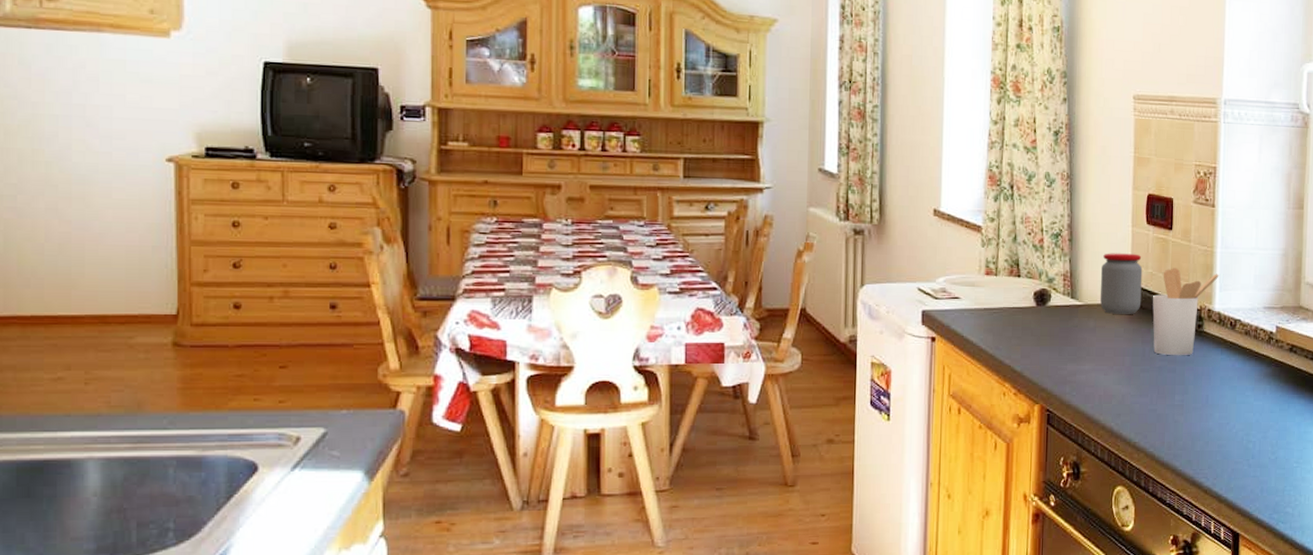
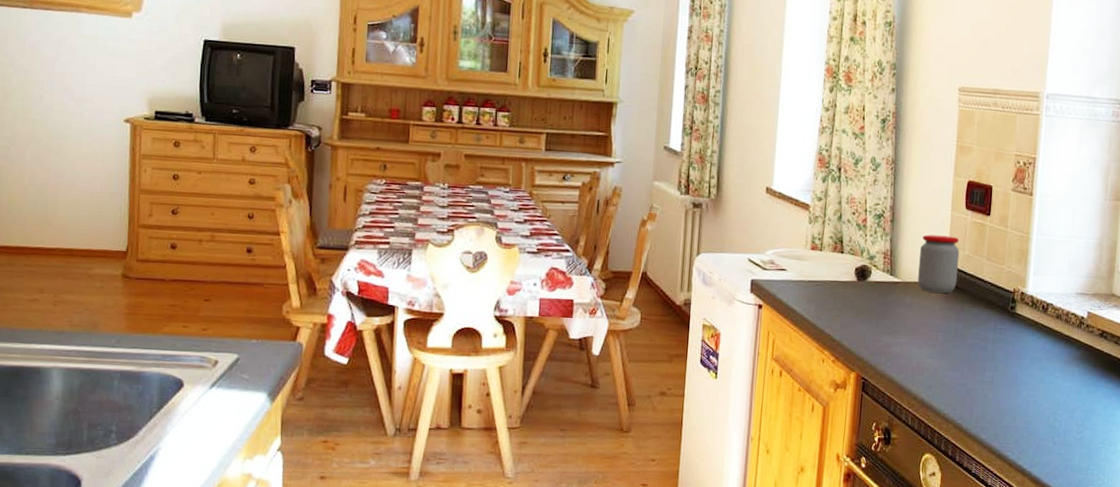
utensil holder: present [1152,268,1219,356] -> none [966,251,1034,335]

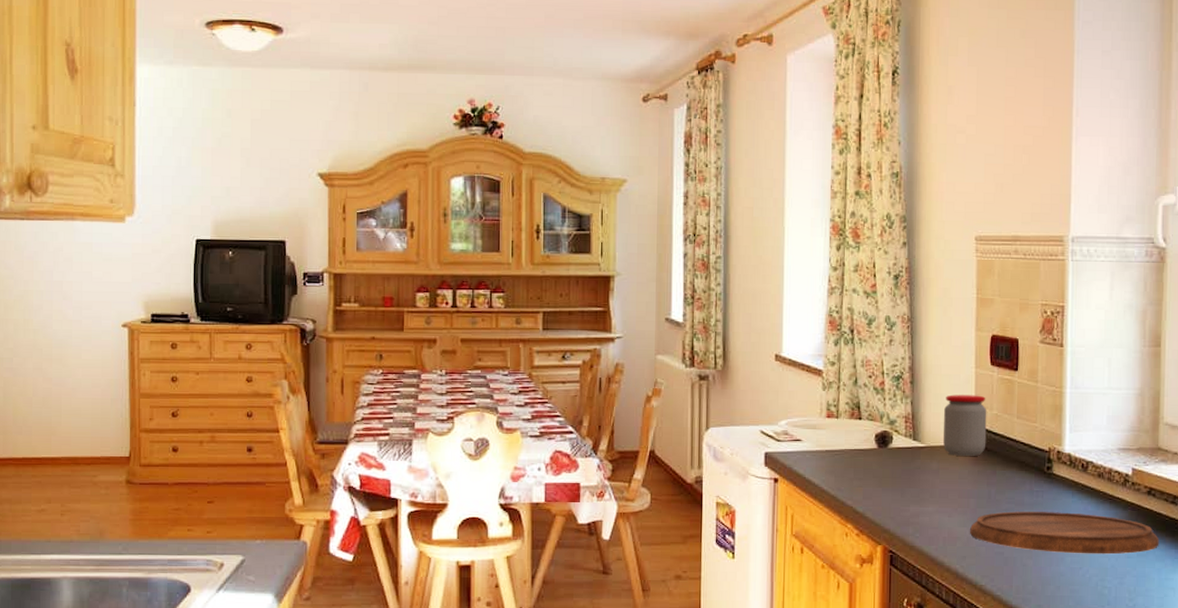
cutting board: none [937,346,1108,390] -> present [970,511,1159,555]

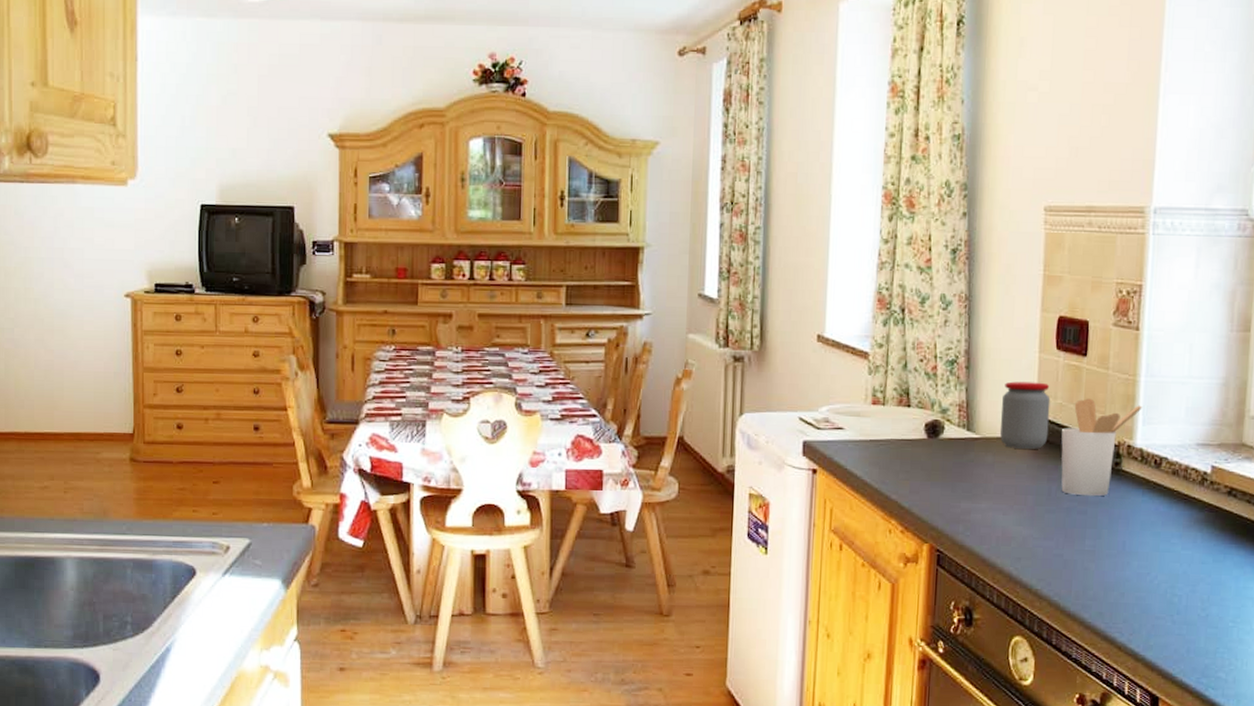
cutting board: present [970,511,1159,555] -> none [1026,510,1239,560]
utensil holder: none [998,409,1069,499] -> present [1061,398,1142,497]

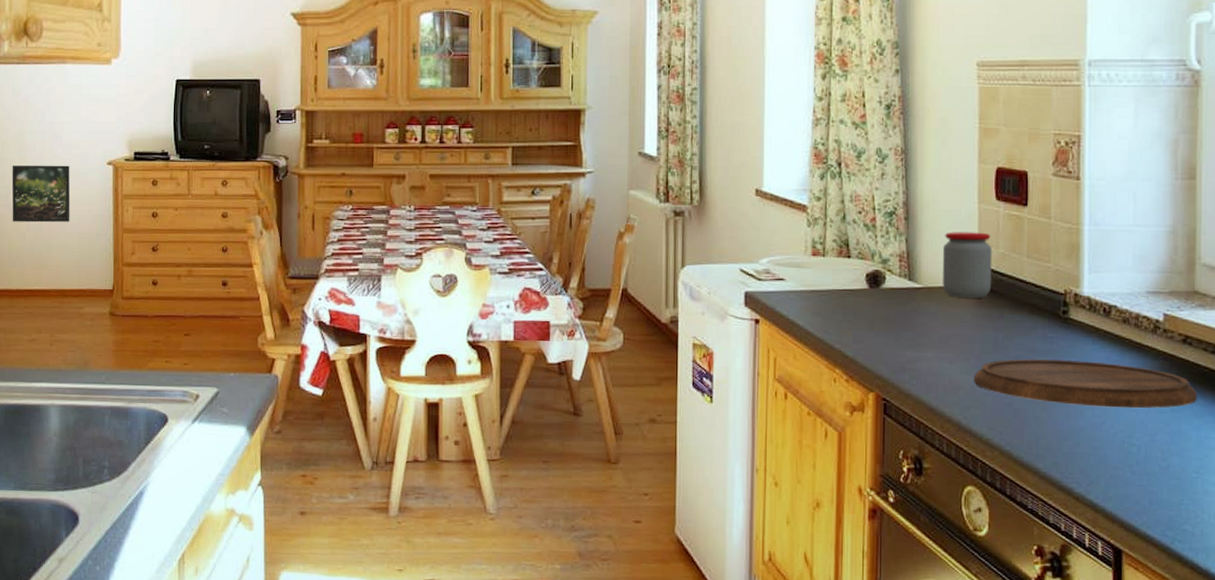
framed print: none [17,295,84,360] -> present [12,165,70,223]
cutting board: none [1026,510,1239,560] -> present [974,359,1198,409]
utensil holder: present [1061,398,1142,497] -> none [1005,247,1088,345]

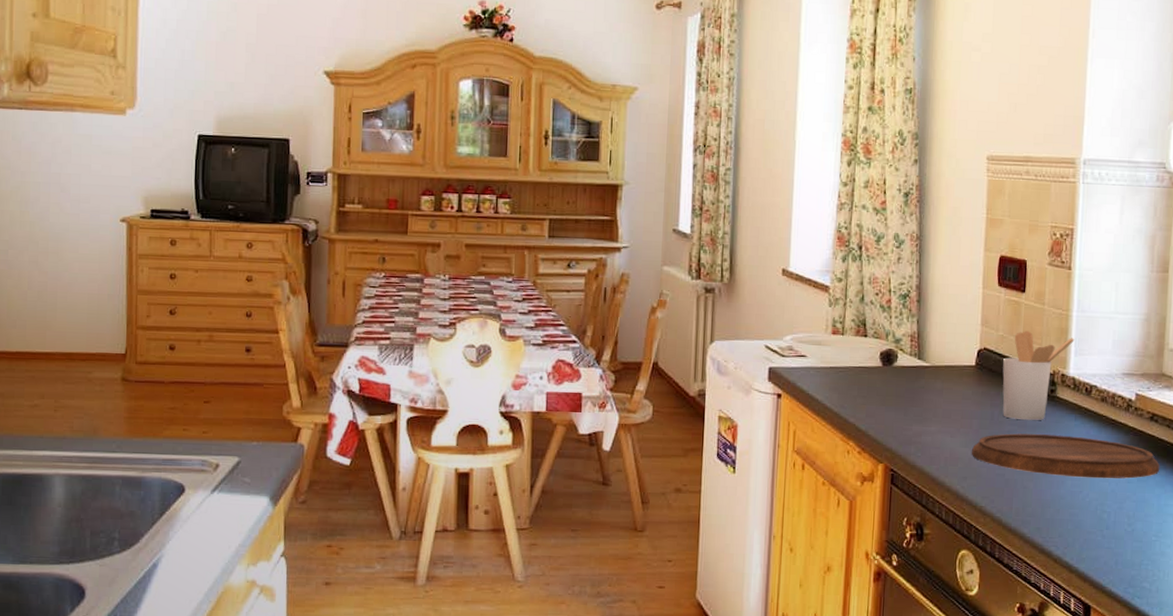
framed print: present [12,165,70,223] -> none [11,218,79,281]
jar: present [943,232,992,298] -> none [948,314,993,377]
utensil holder: none [1005,247,1088,345] -> present [1002,331,1075,421]

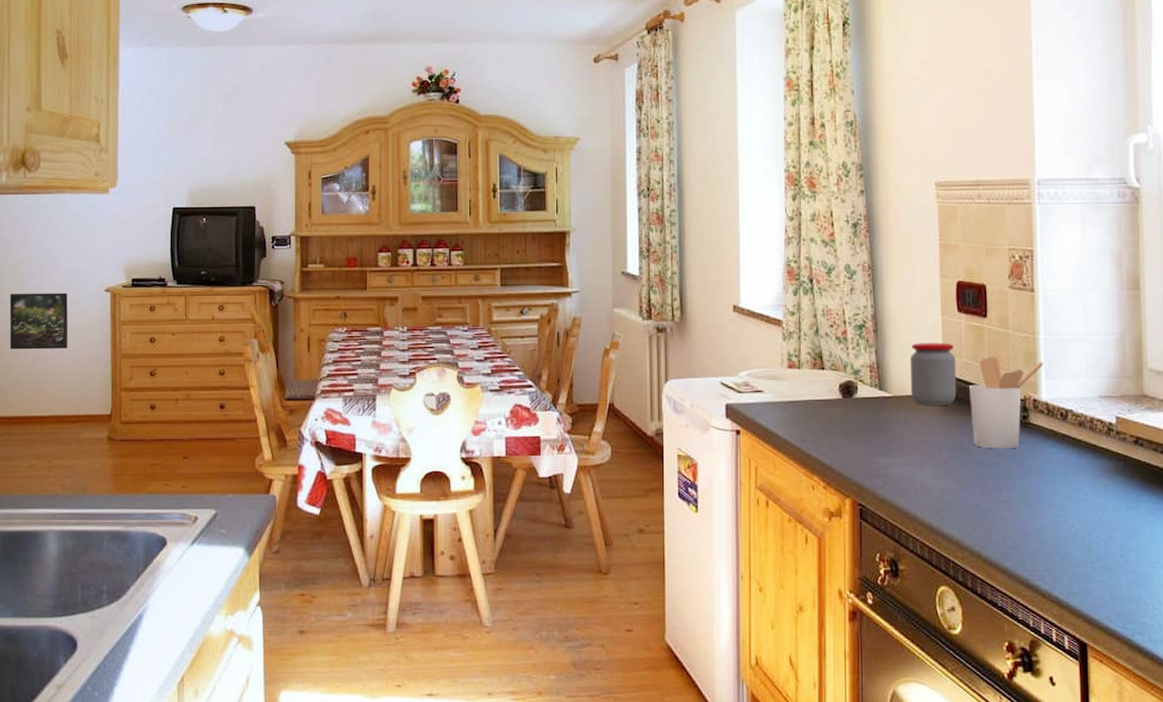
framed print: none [11,218,79,281] -> present [9,293,68,350]
jar: none [948,314,993,377] -> present [911,343,957,405]
cutting board: present [972,433,1160,479] -> none [944,463,1150,508]

